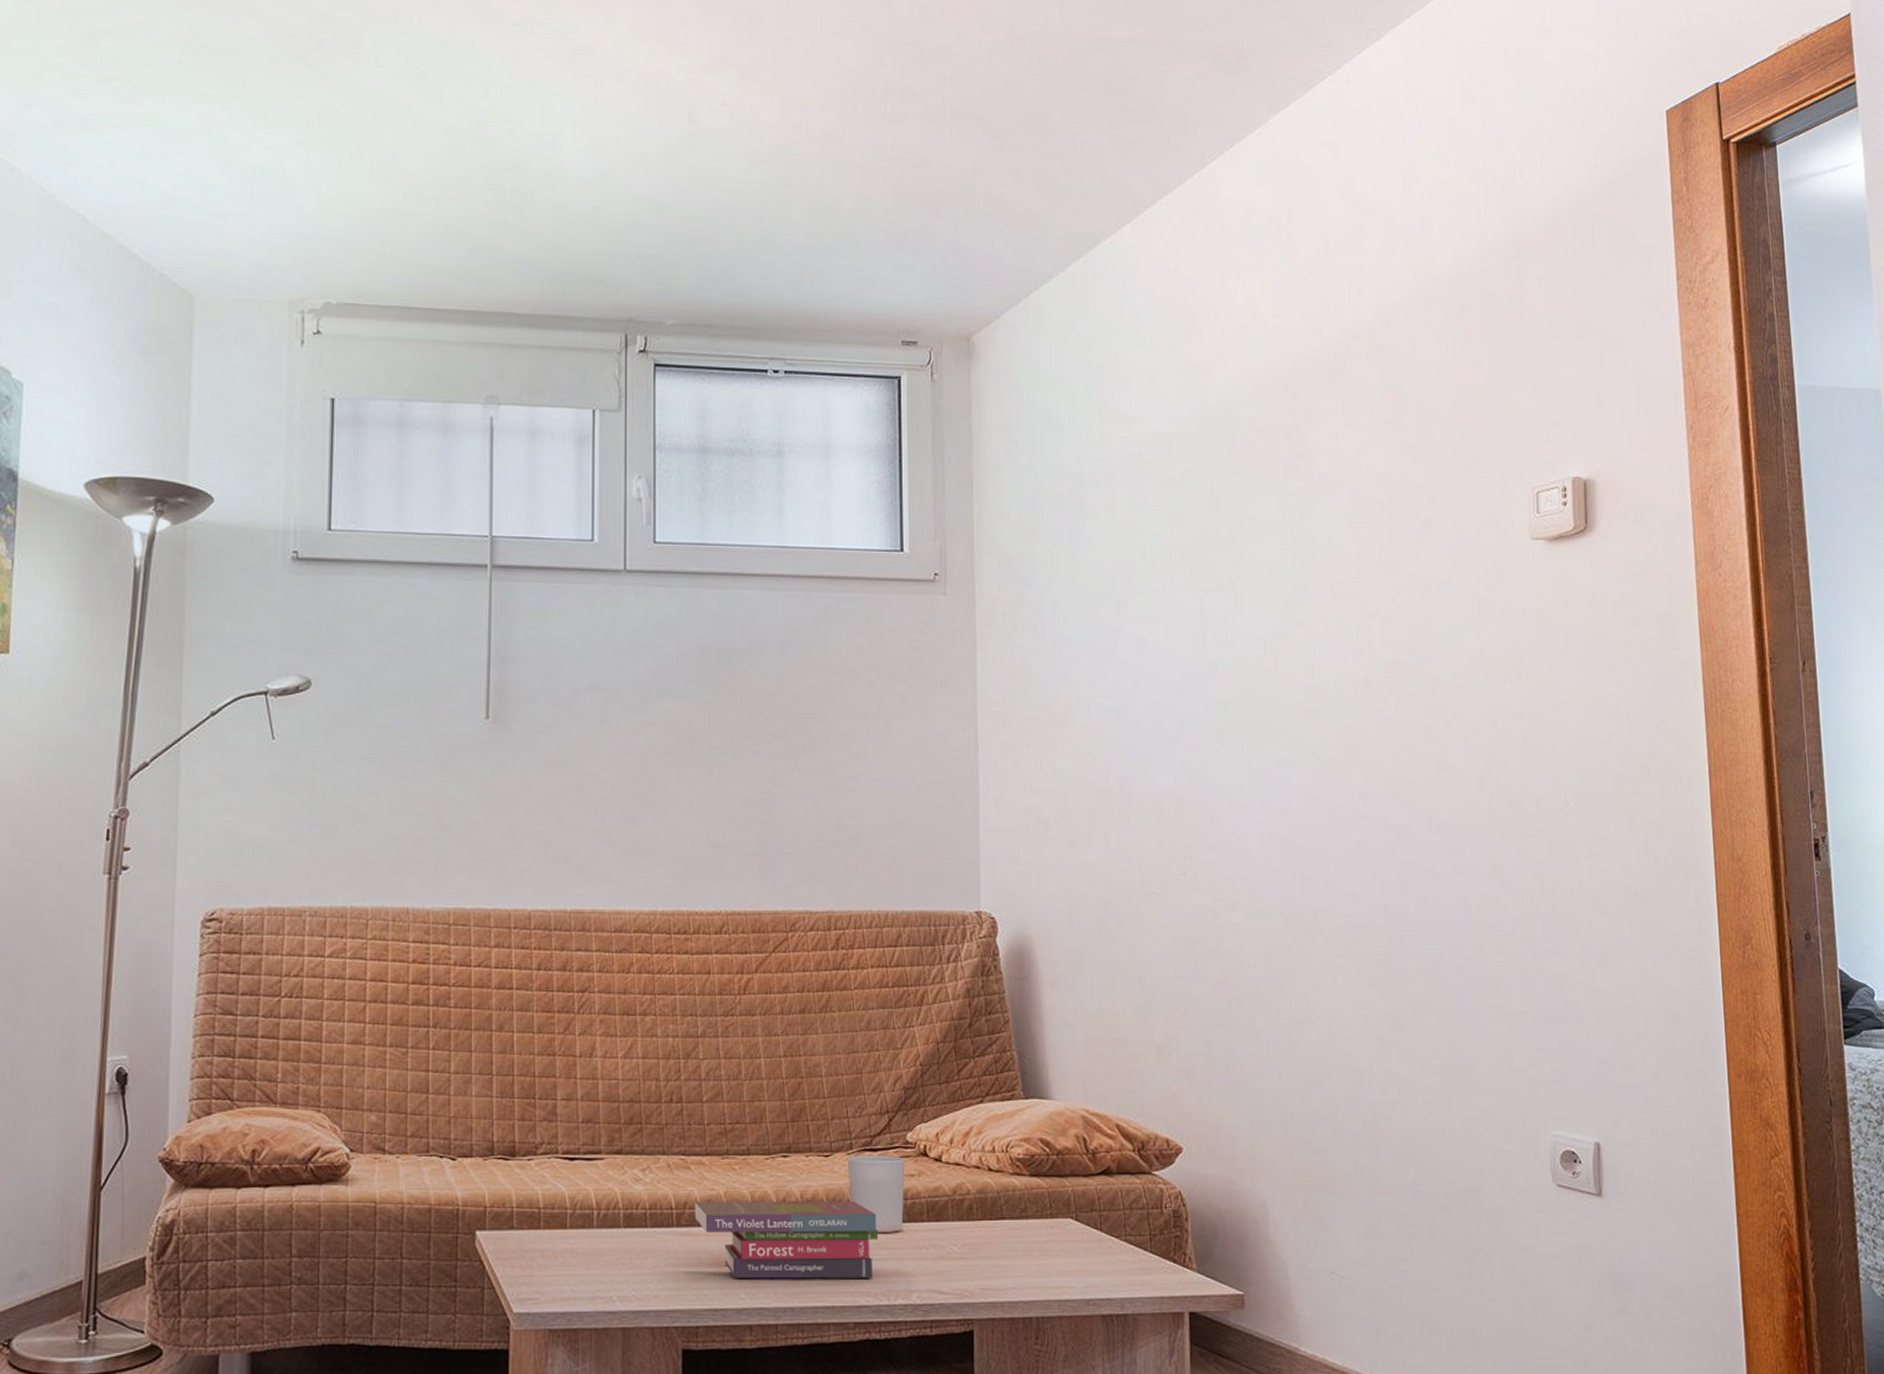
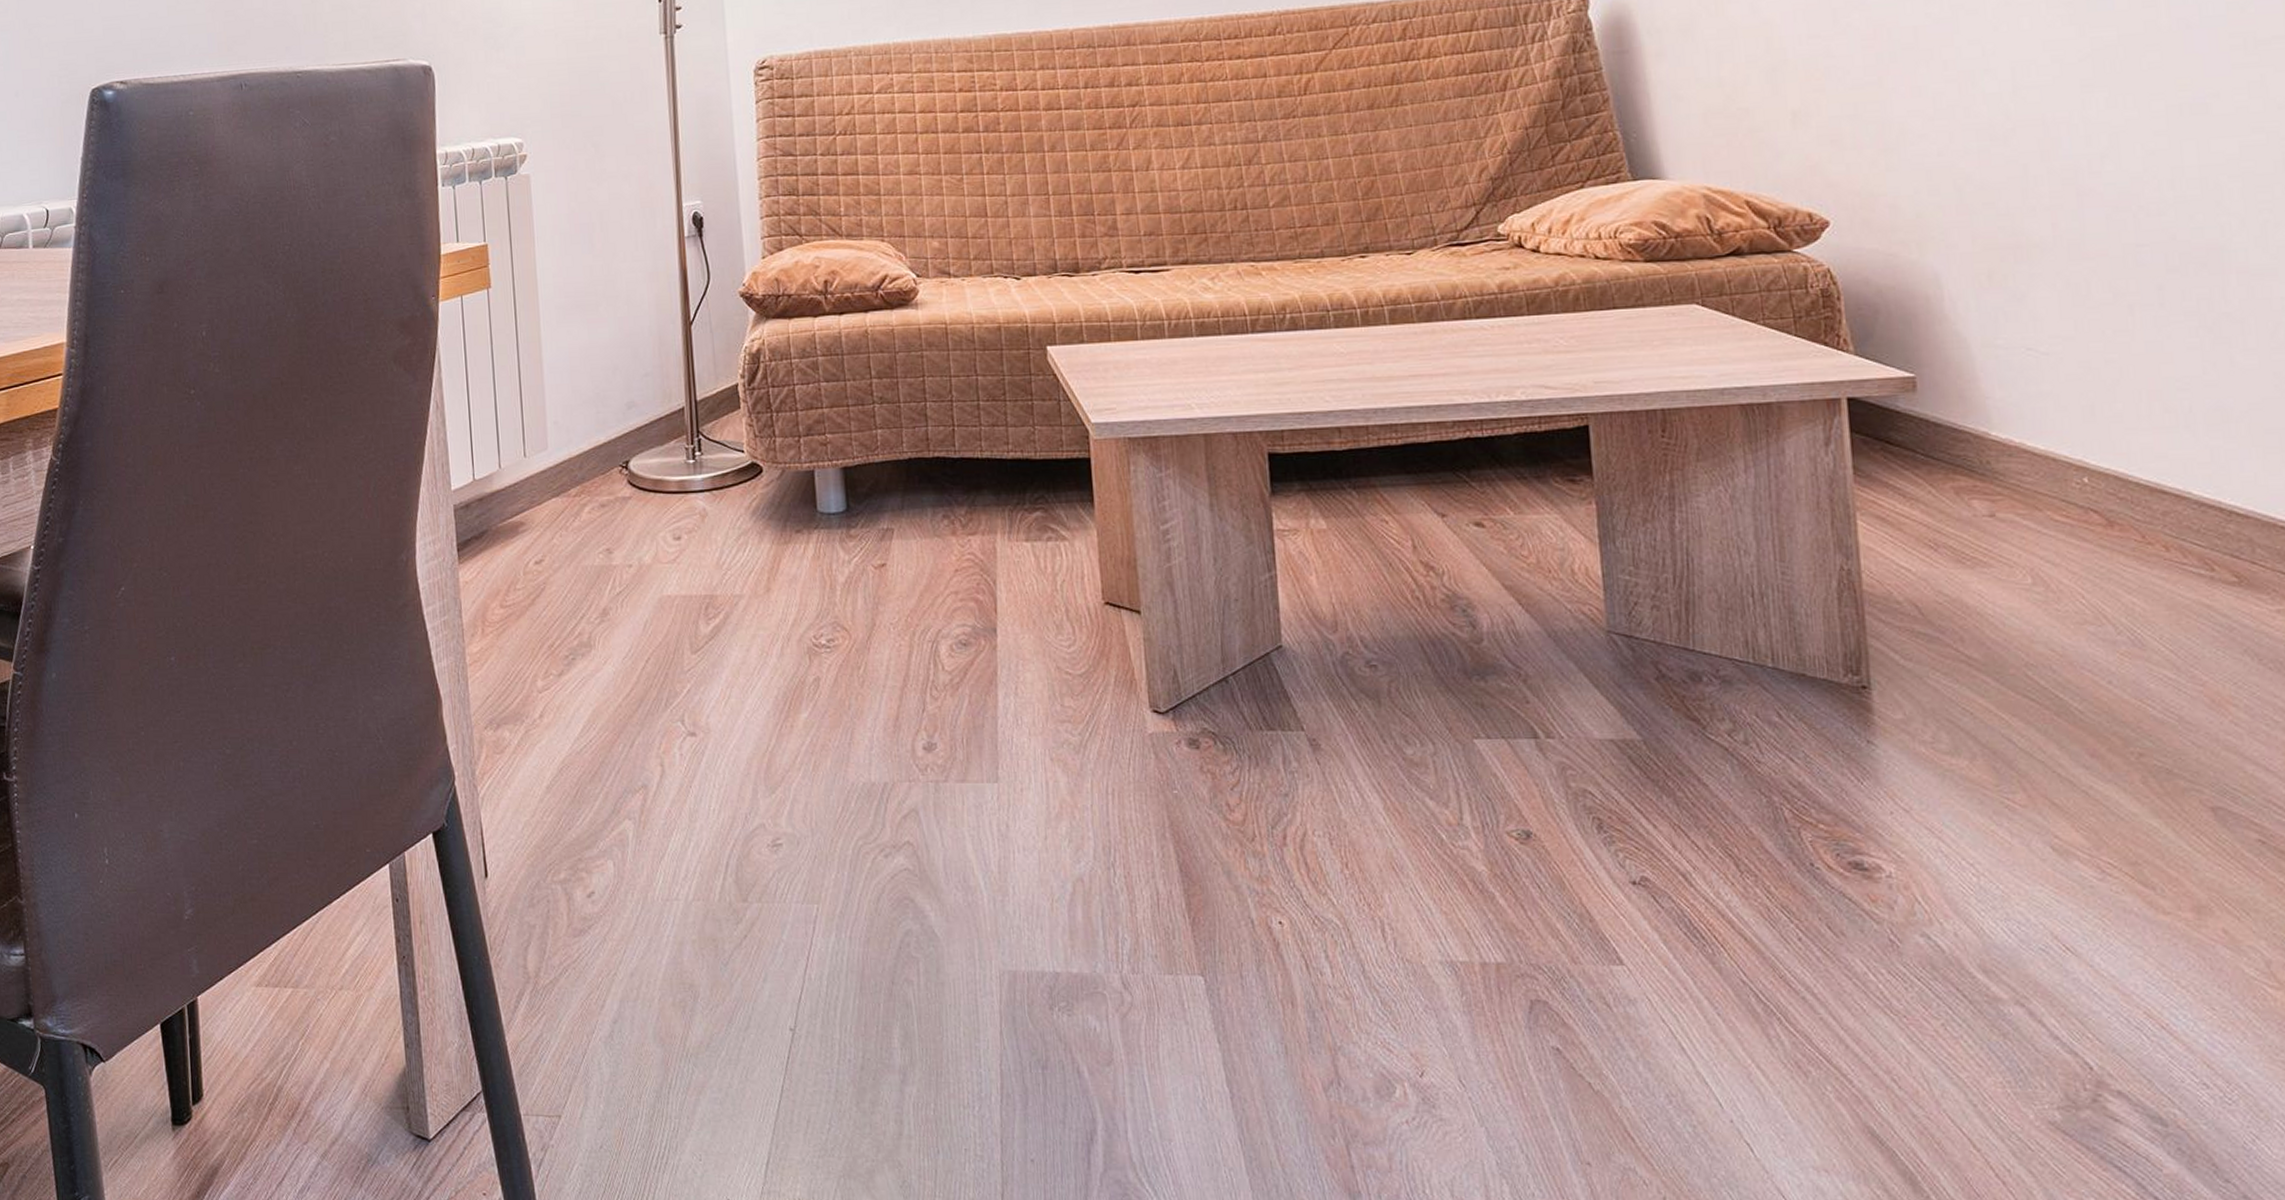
books: present [694,1200,879,1279] -> none [1268,297,1474,382]
candle holder: present [847,1155,905,1232] -> none [1432,249,1500,329]

